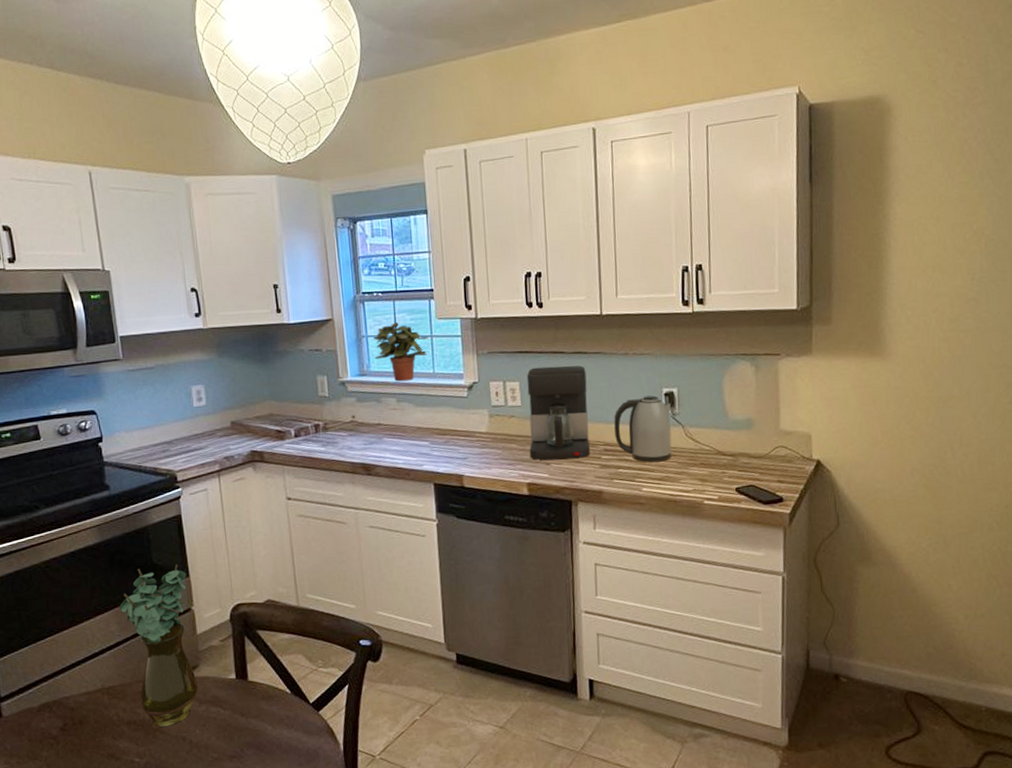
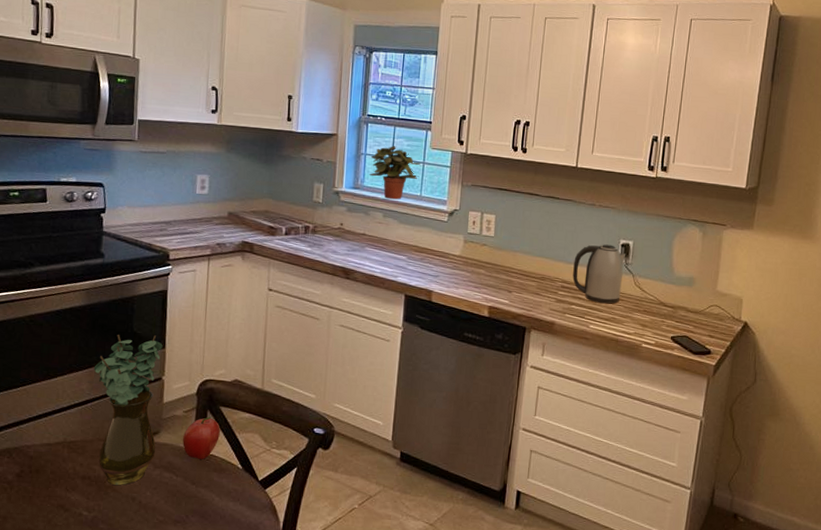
fruit: none [223,642,262,689] -> present [182,416,220,459]
coffee maker: present [526,365,590,460] -> none [494,204,556,291]

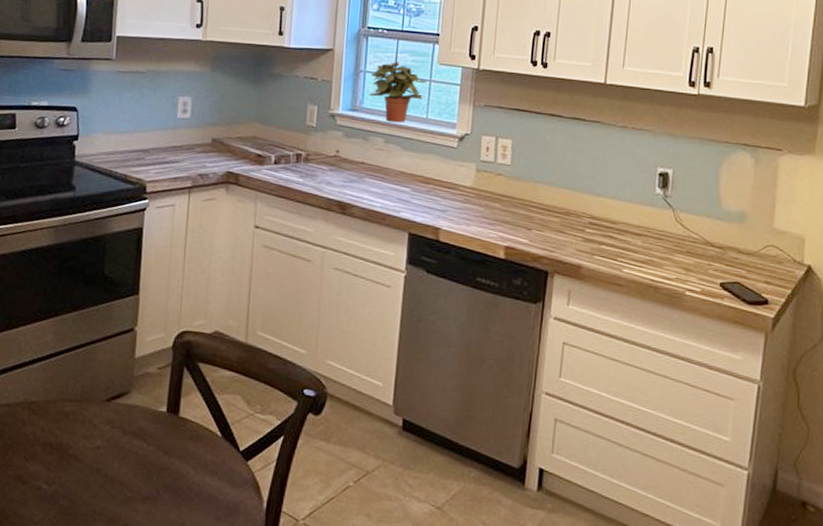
vase: present [93,335,163,485] -> none [59,278,136,454]
fruit: present [182,416,220,459] -> none [155,374,198,425]
kettle: present [572,244,626,304] -> none [602,173,665,244]

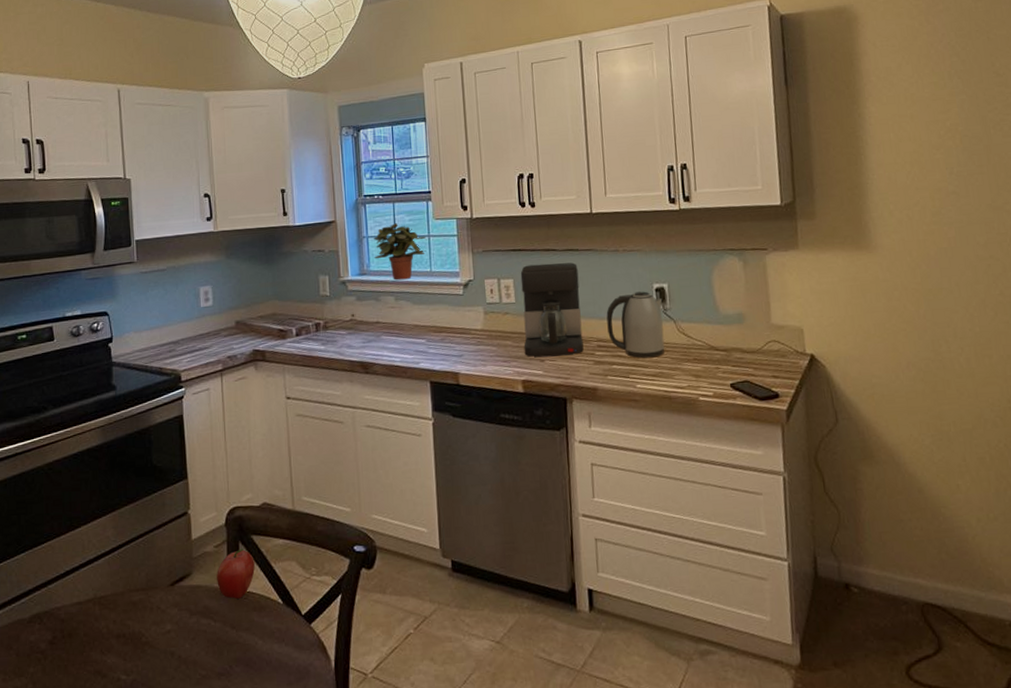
fruit: none [155,374,198,425] -> present [217,548,255,599]
coffee maker: none [511,127,582,229] -> present [520,262,584,357]
kettle: none [602,173,665,244] -> present [606,291,666,359]

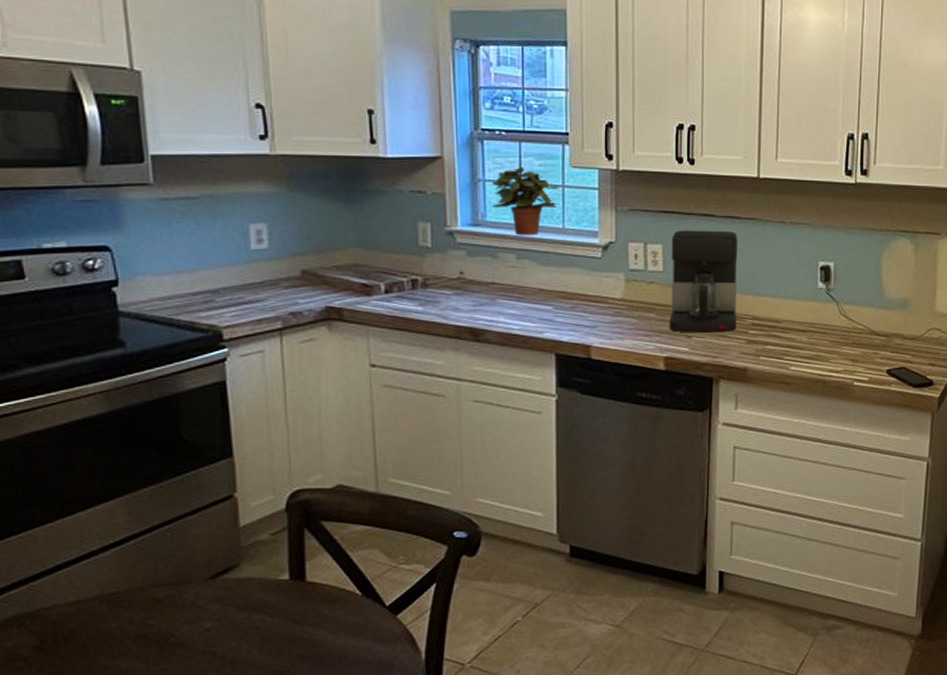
fruit: present [217,548,255,599] -> none [274,536,325,592]
kettle: present [606,291,666,359] -> none [765,269,827,340]

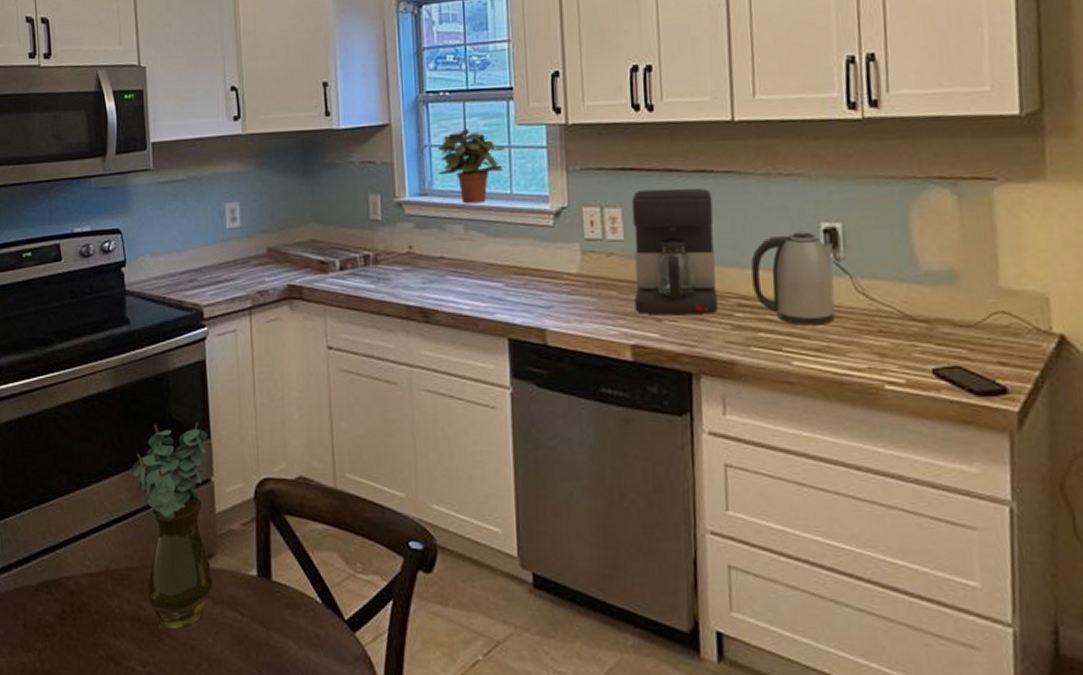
vase: none [131,441,237,641] -> present [131,422,213,629]
kettle: none [765,269,827,340] -> present [751,232,836,326]

